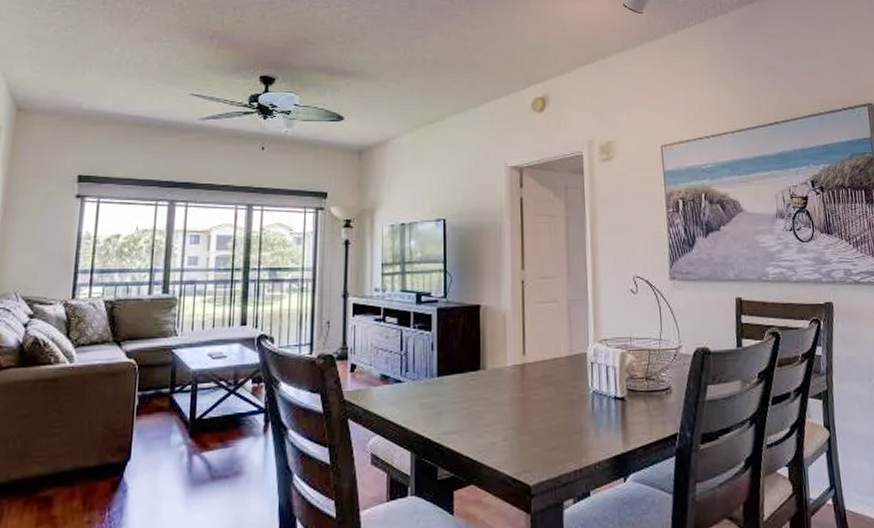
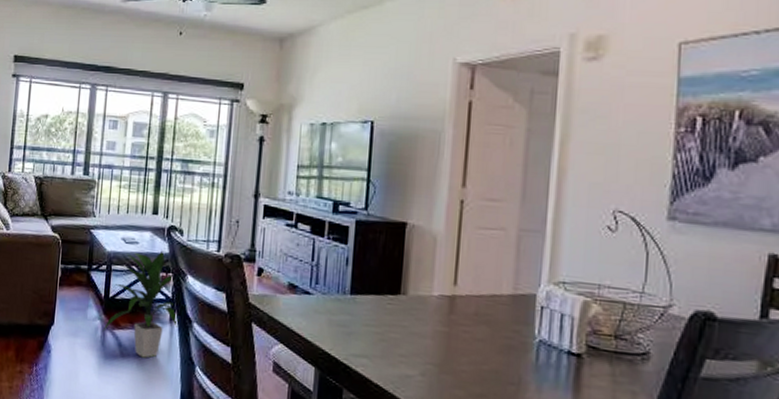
indoor plant: none [189,361,274,477] -> present [102,250,179,358]

